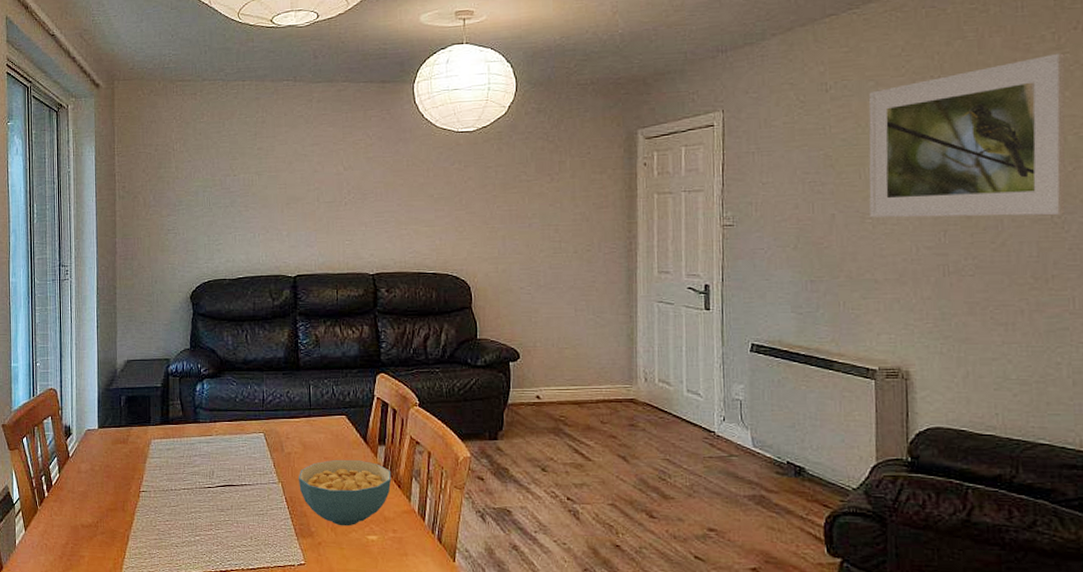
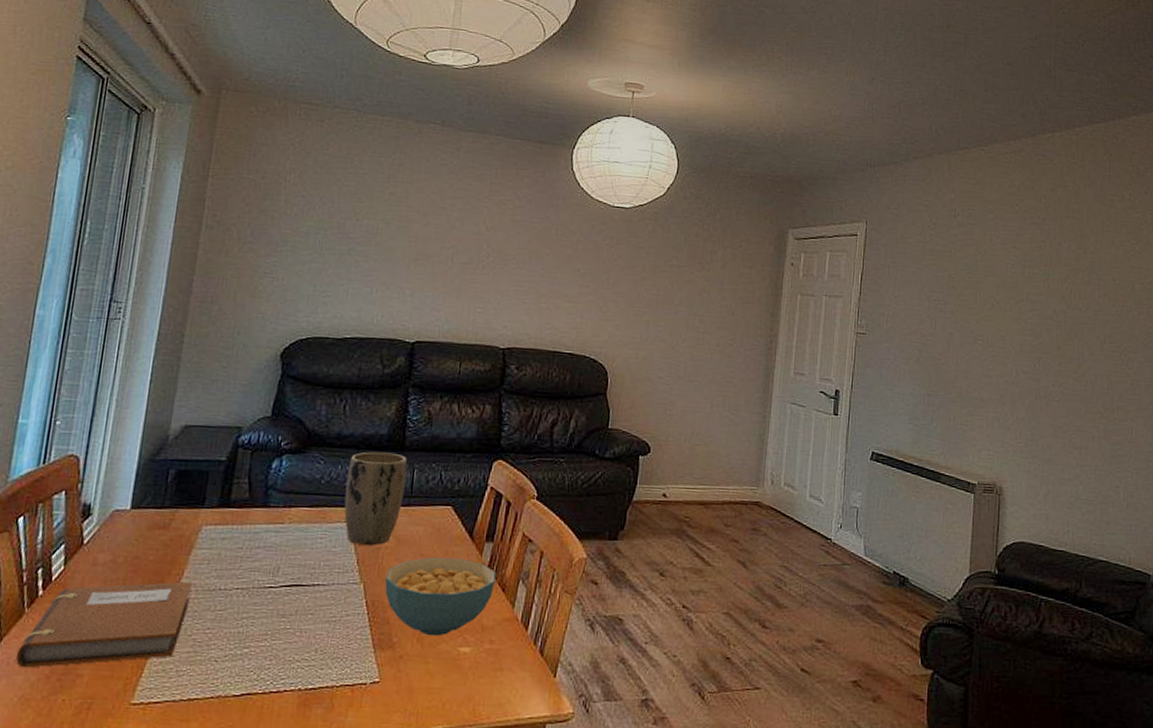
notebook: none [38,484,151,551] -> present [16,581,192,668]
plant pot: none [256,372,304,452] -> present [344,451,407,546]
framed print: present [868,53,1066,218] -> none [981,212,1137,354]

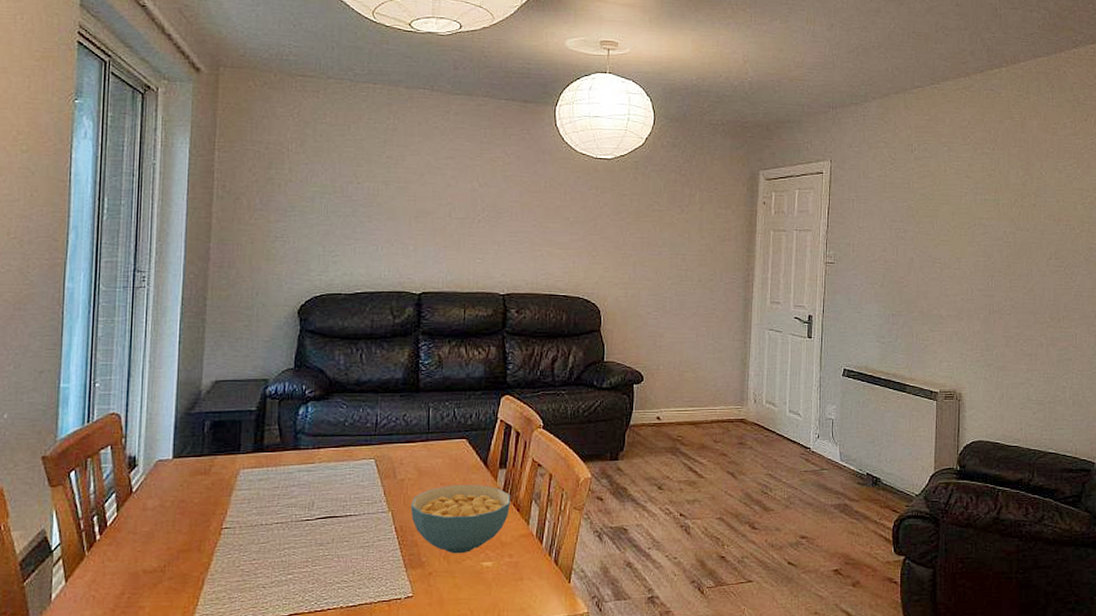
notebook: present [16,581,192,668] -> none [82,519,235,604]
plant pot: present [344,451,407,546] -> none [368,394,422,479]

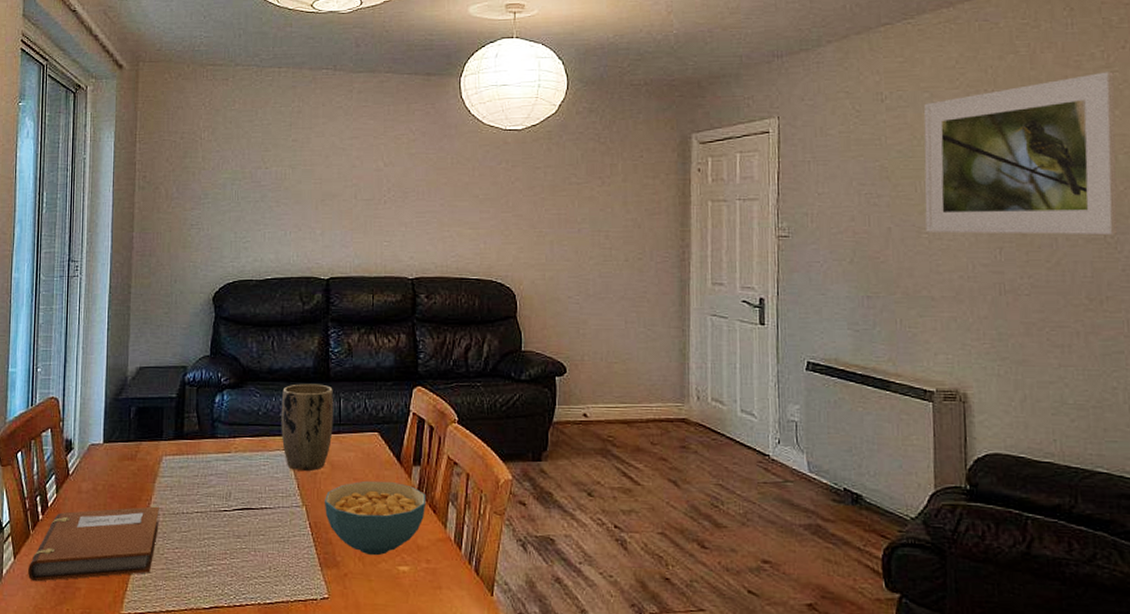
notebook: none [82,519,235,604] -> present [28,506,159,582]
plant pot: none [368,394,422,479] -> present [281,384,333,472]
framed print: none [939,138,1078,268] -> present [923,71,1118,236]

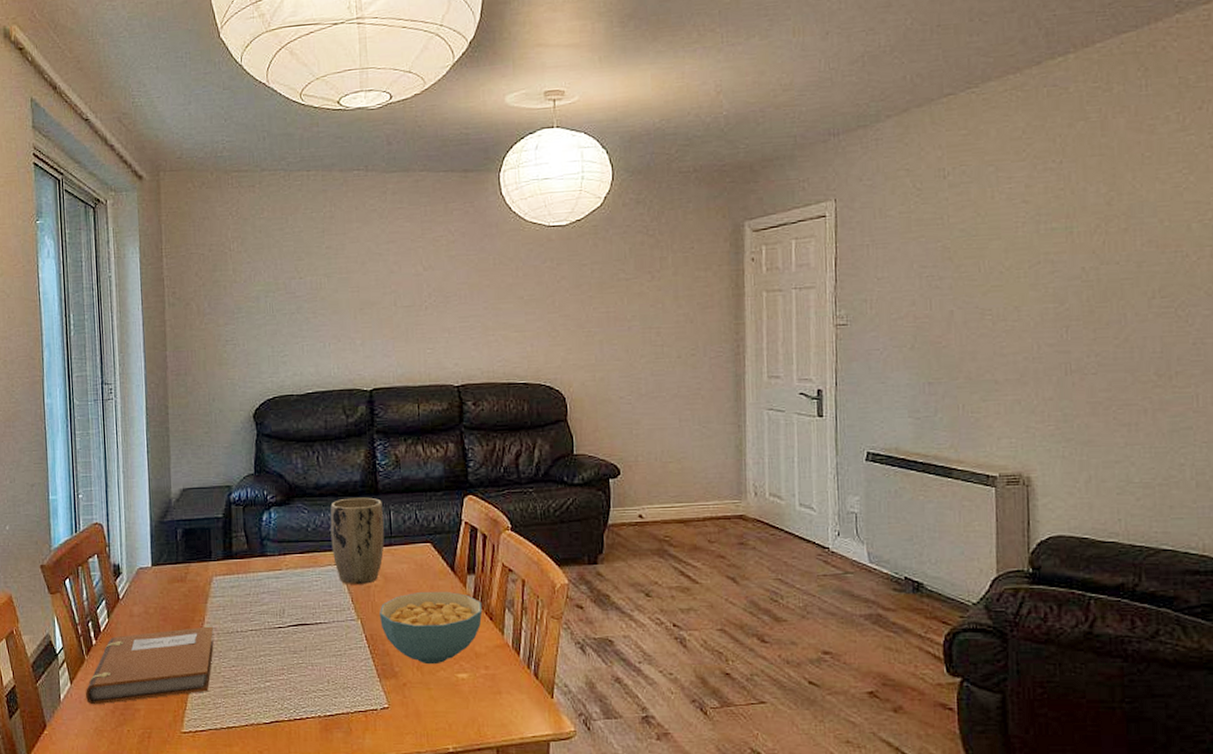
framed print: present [923,71,1118,236] -> none [988,135,1190,314]

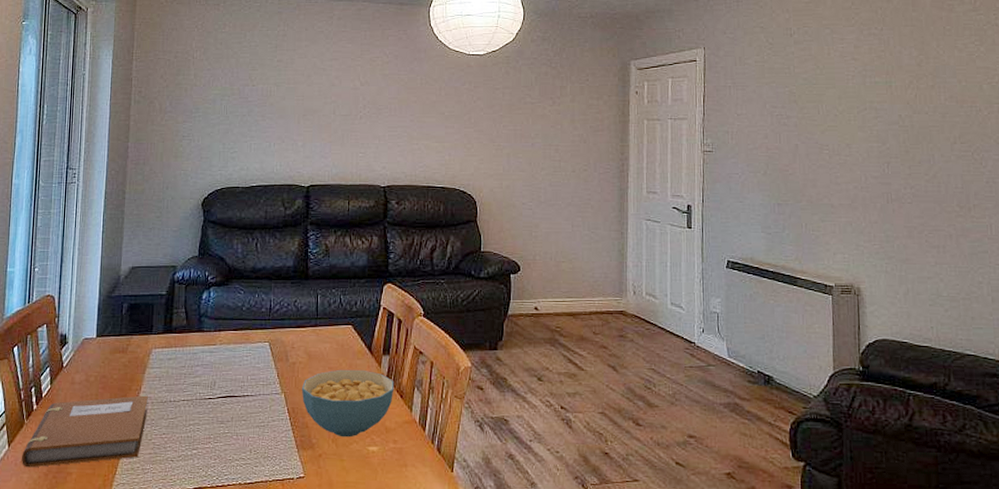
plant pot: present [330,497,384,585] -> none [263,281,311,362]

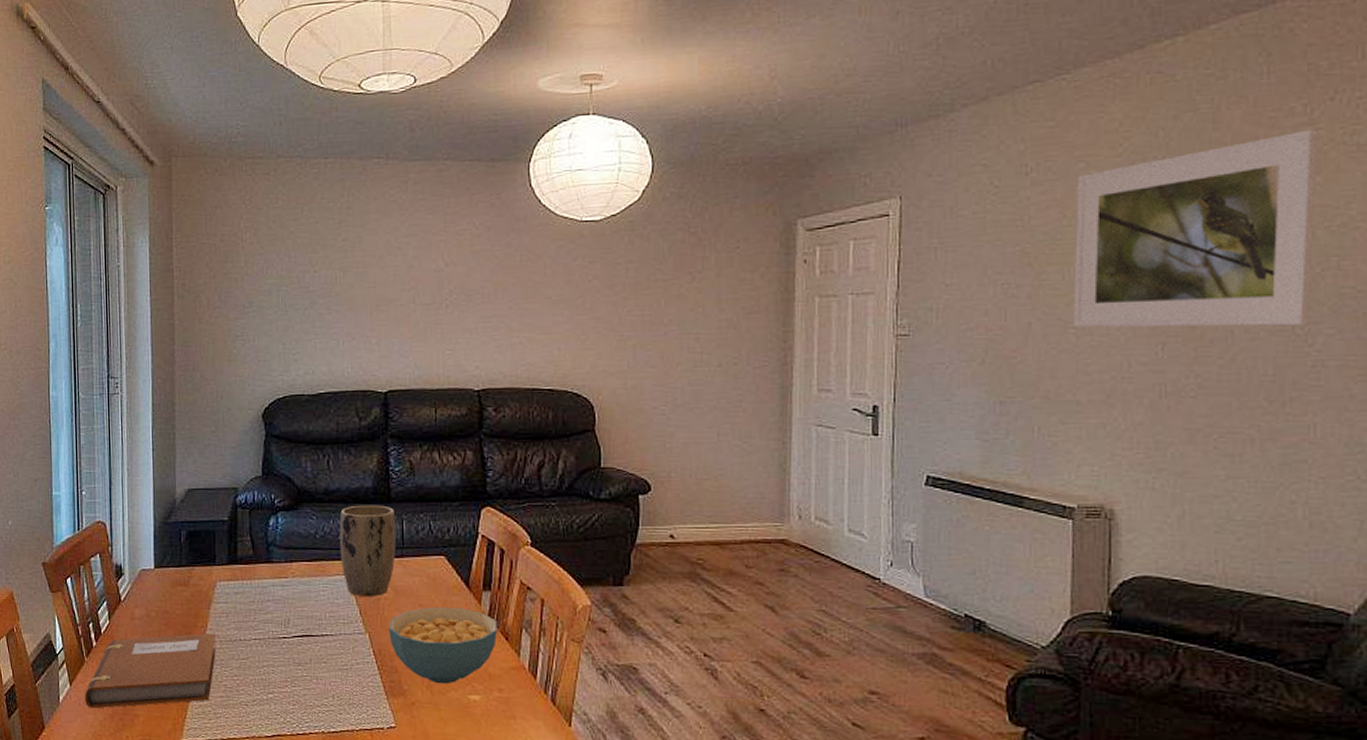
plant pot: none [263,281,311,362] -> present [339,505,396,597]
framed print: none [825,14,983,153] -> present [1073,129,1318,328]

